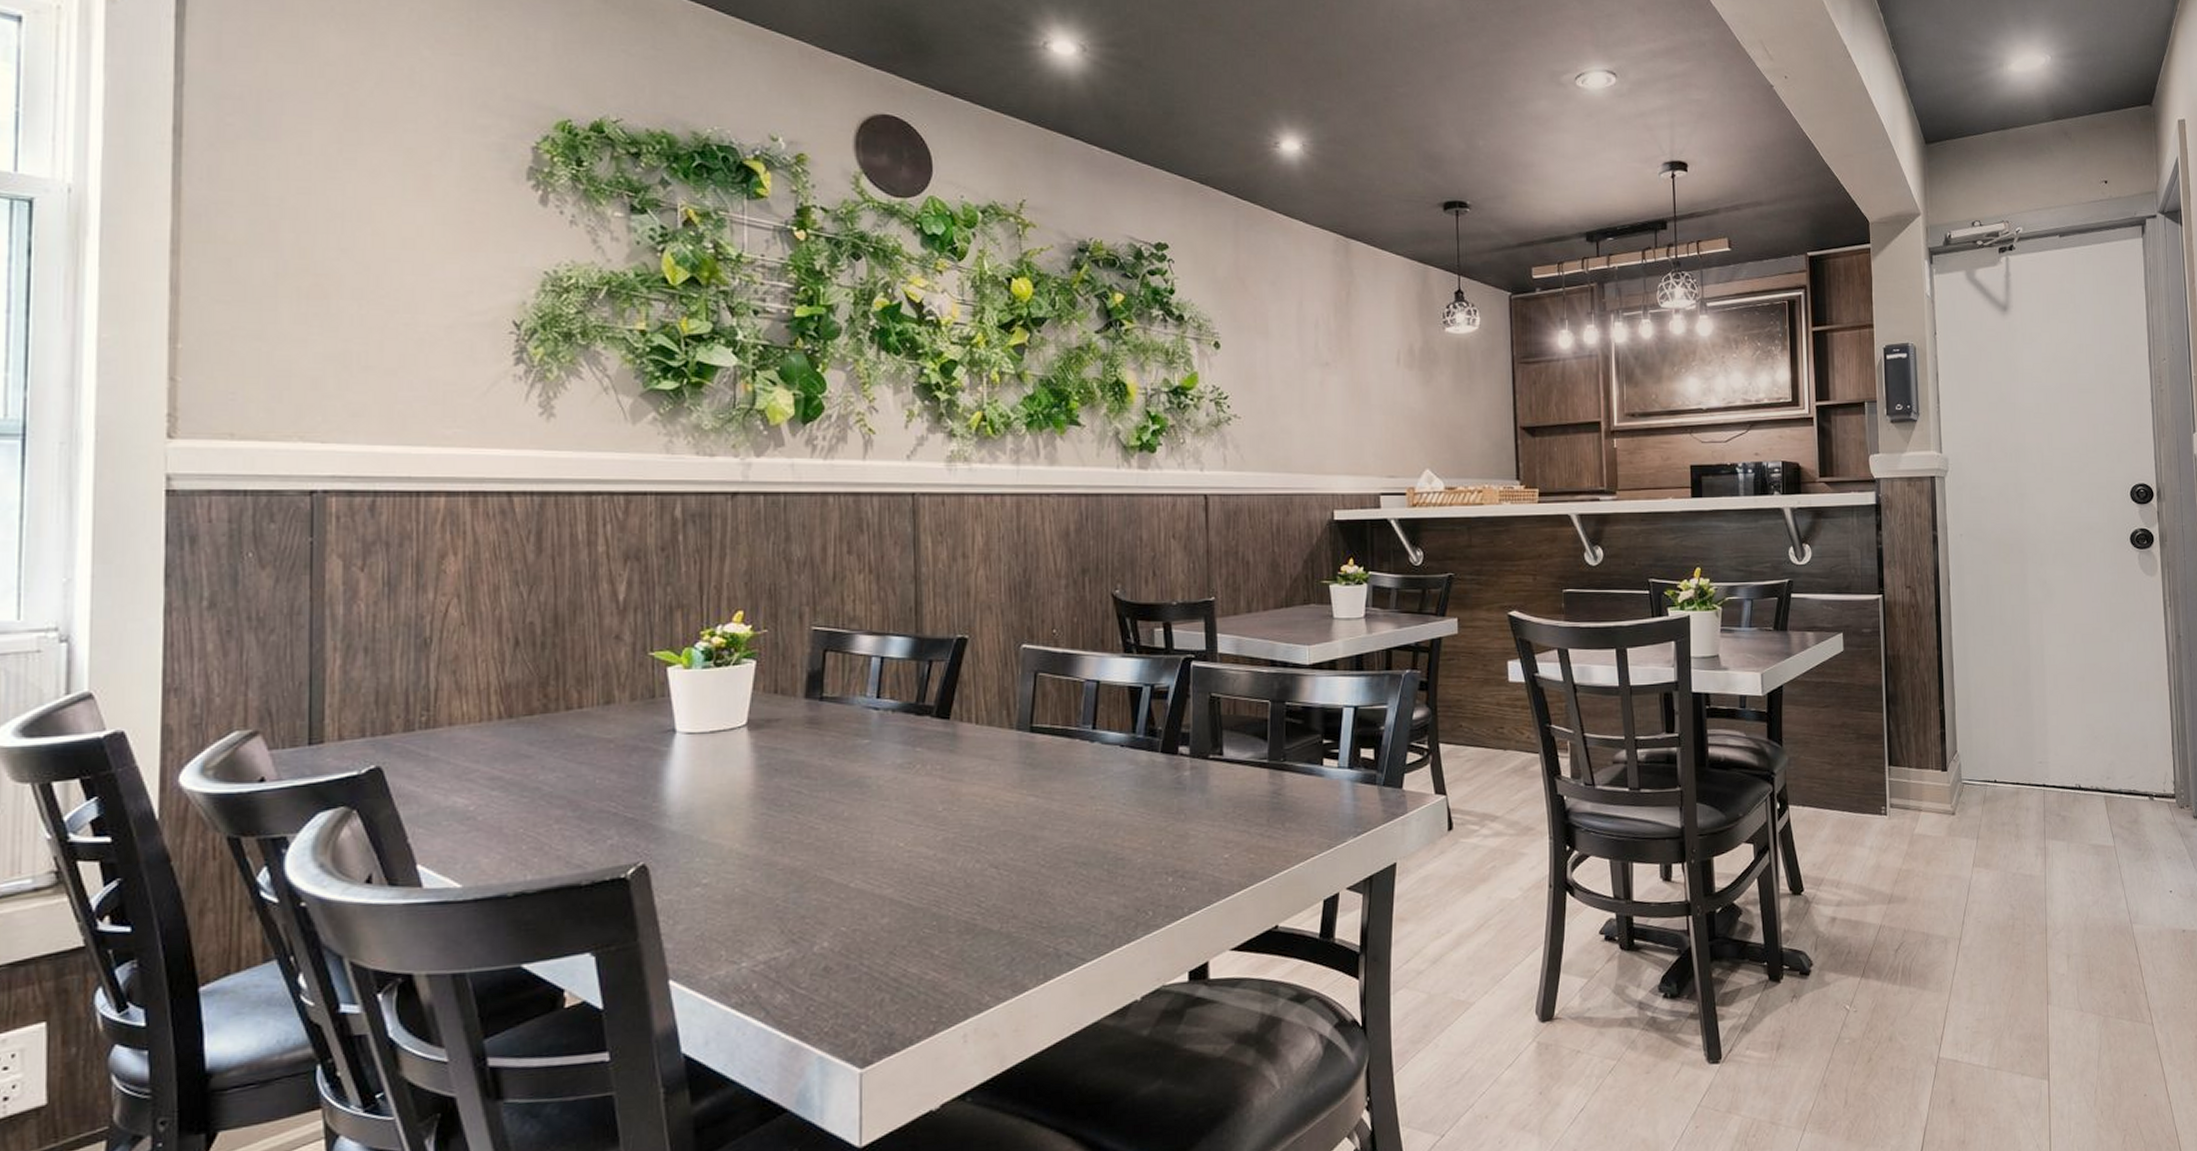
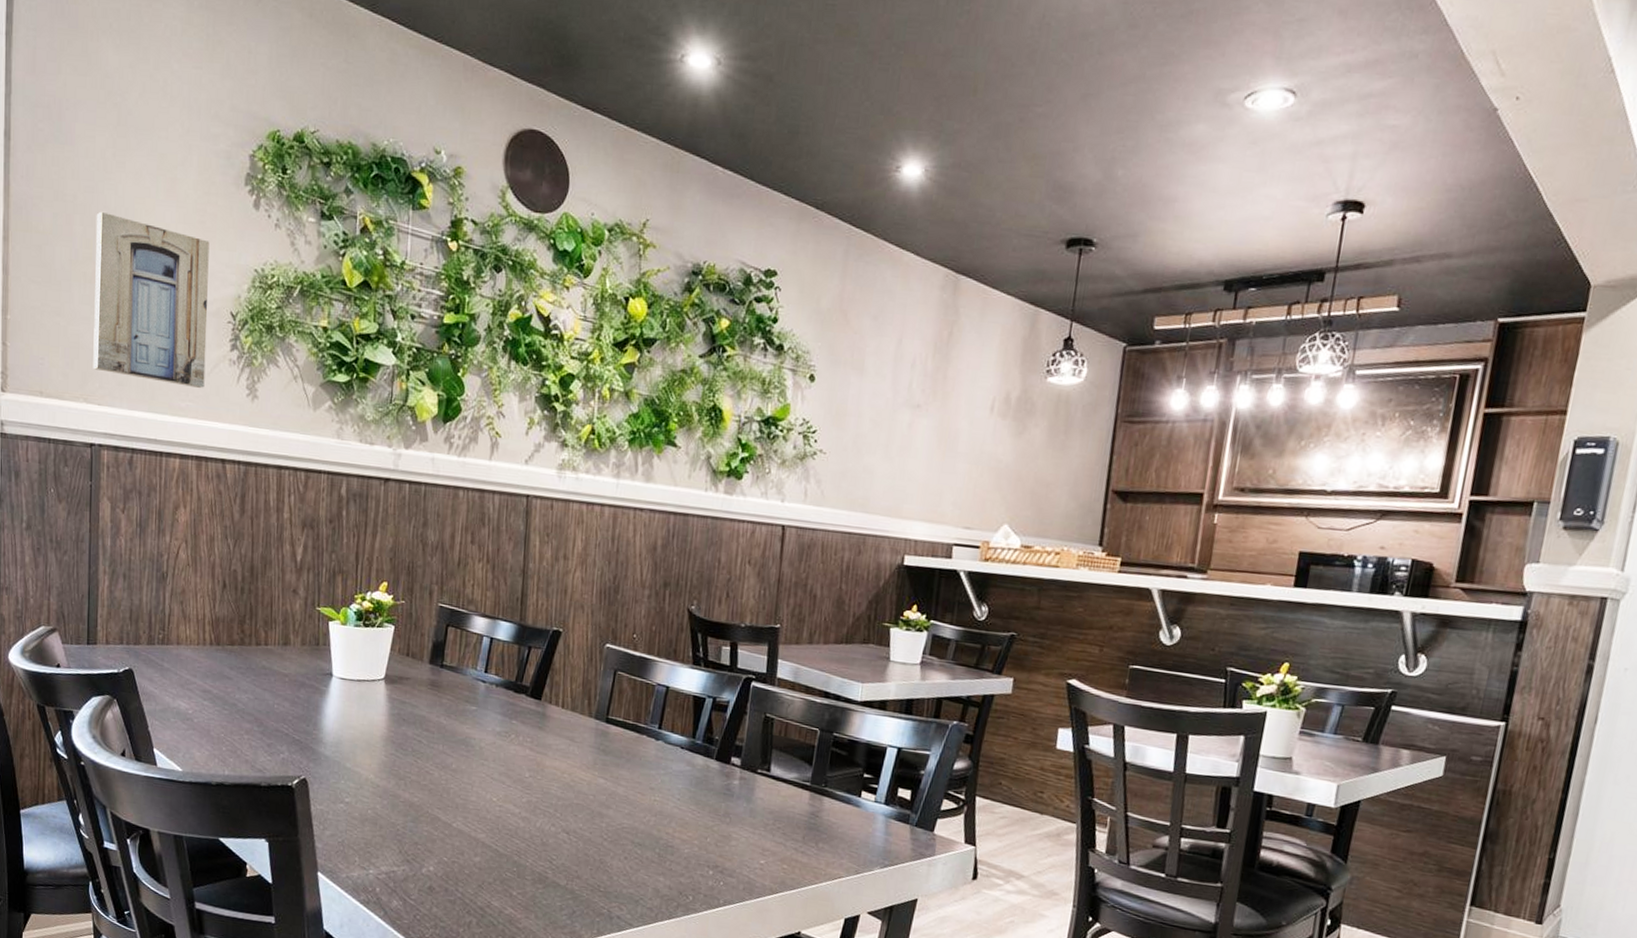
wall art: none [312,215,481,412] -> present [93,211,210,389]

